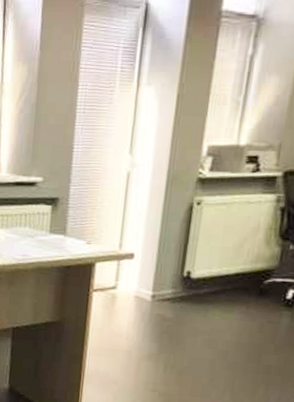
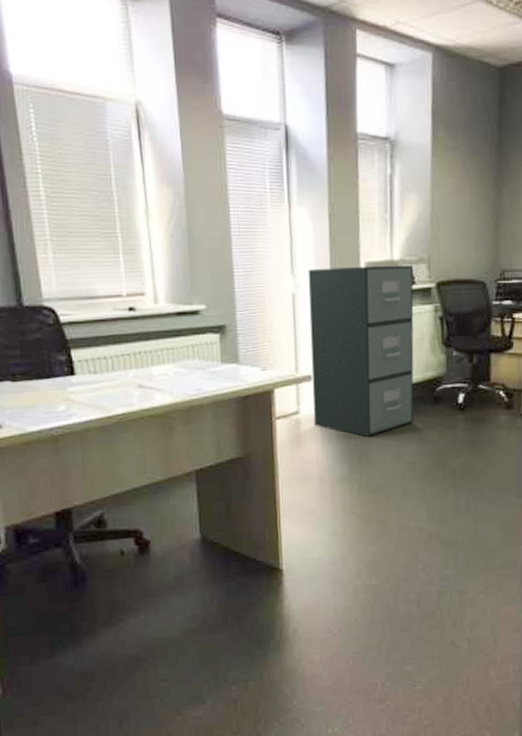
filing cabinet: none [129,149,260,320] -> present [308,264,414,437]

